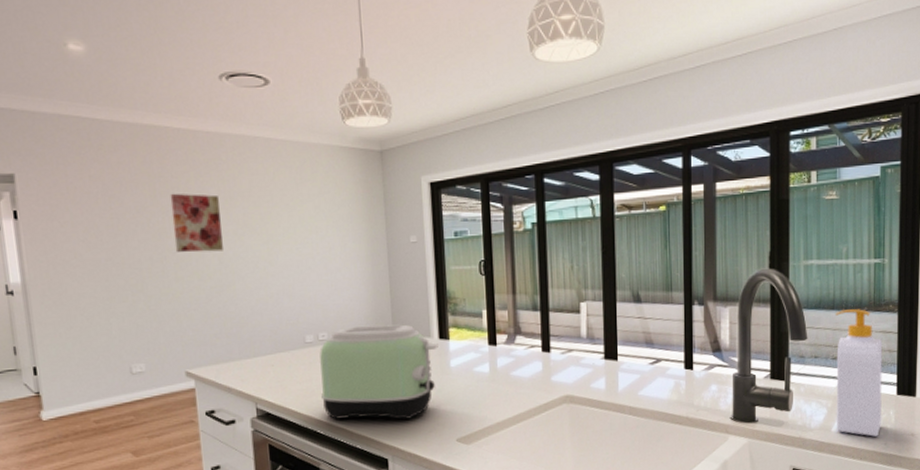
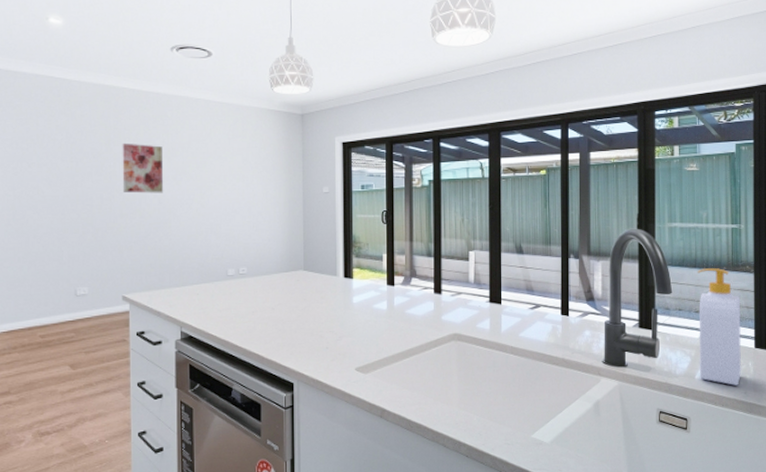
toaster: present [319,324,438,420] -> none [237,263,343,348]

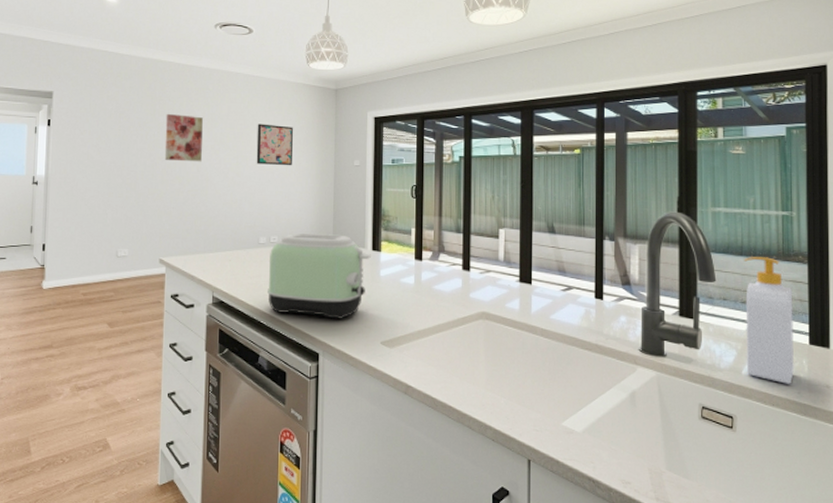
wall art: none [221,152,259,195] -> present [256,123,293,166]
toaster: none [237,263,343,348] -> present [266,233,371,319]

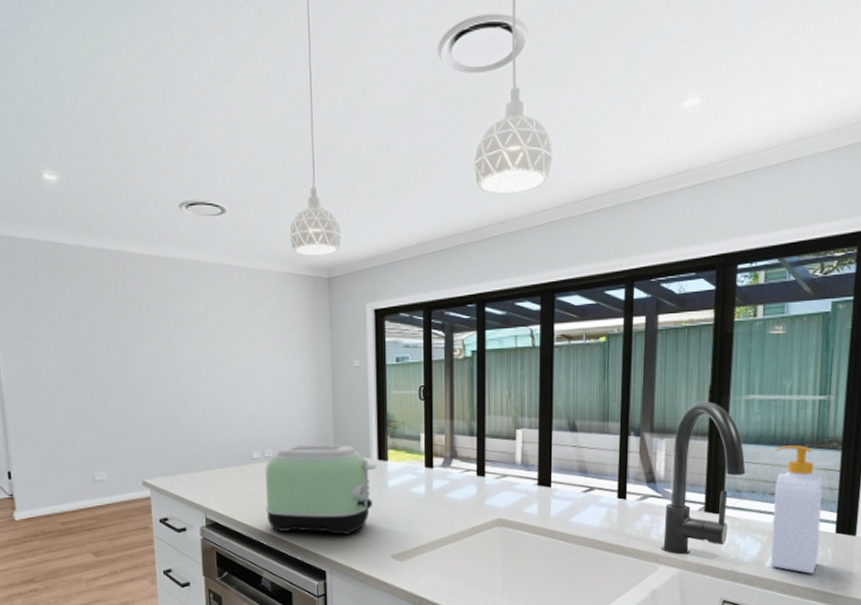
wall art: present [164,113,203,162] -> none [132,315,179,371]
wall art: present [256,123,293,166] -> none [240,322,283,371]

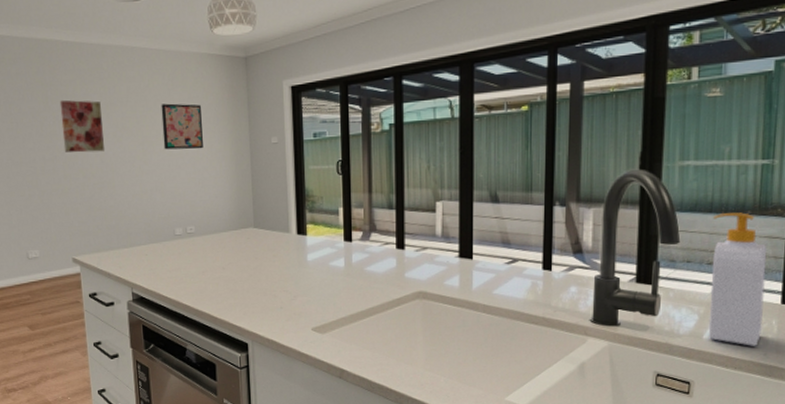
wall art: none [132,315,179,371] -> present [59,99,104,153]
wall art: none [240,322,283,371] -> present [161,103,203,150]
toaster: present [264,444,377,535] -> none [187,220,296,308]

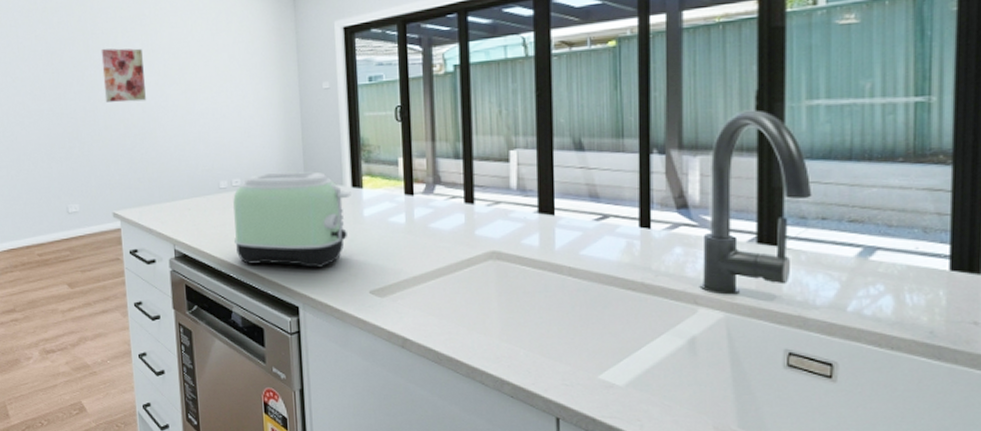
wall art: present [161,103,203,150] -> none [204,49,249,98]
toaster: none [187,220,296,308] -> present [232,171,351,268]
soap bottle: present [709,212,767,346] -> none [854,160,927,322]

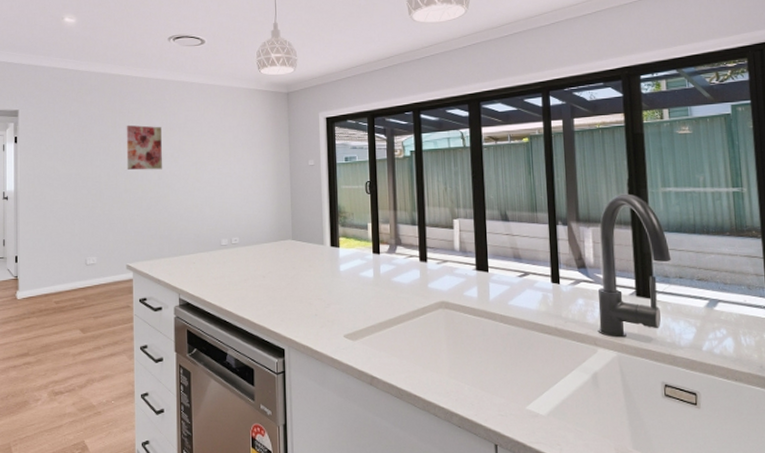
toaster: present [232,171,351,268] -> none [231,233,330,315]

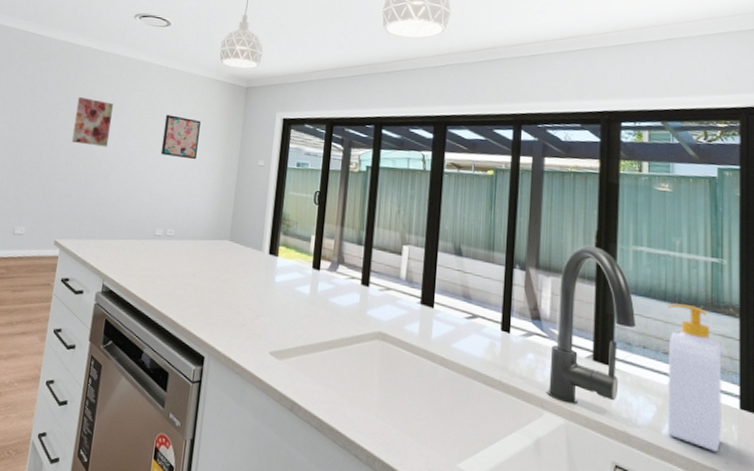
wall art: none [213,130,249,169] -> present [160,114,201,160]
soap bottle: none [697,234,755,359] -> present [667,303,722,452]

